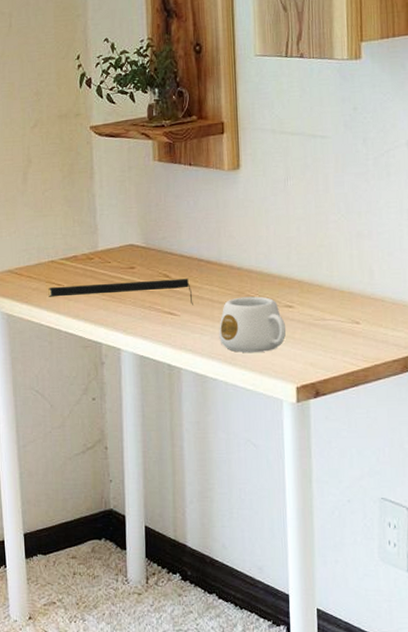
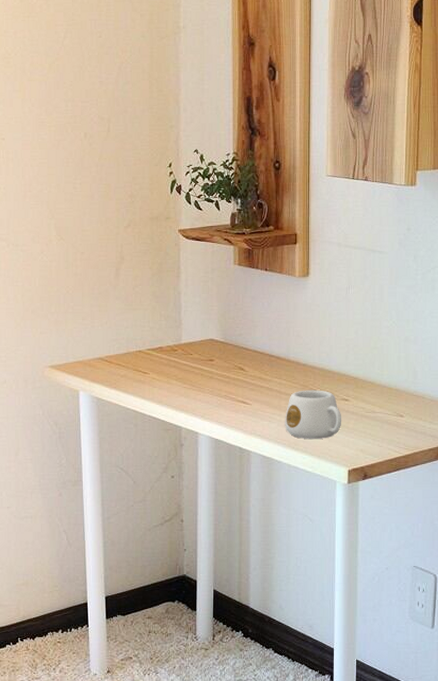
notepad: present [48,279,193,306] -> none [135,372,264,396]

